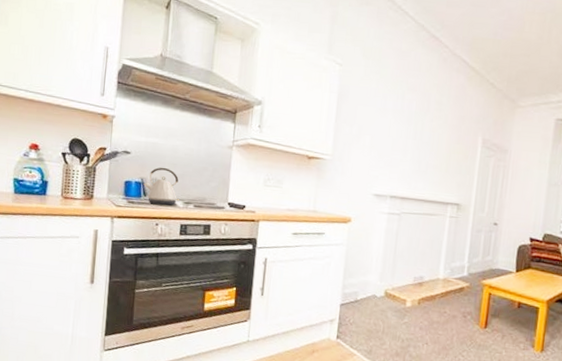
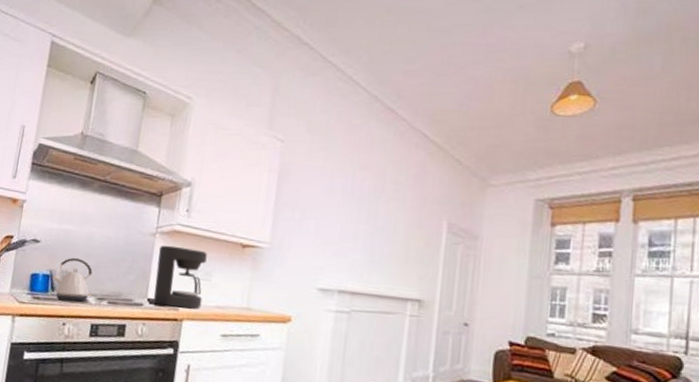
coffee maker: none [233,156,278,212] -> present [153,245,207,309]

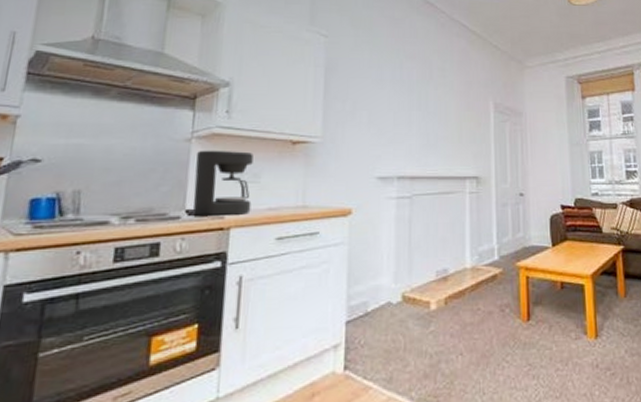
kettle: present [52,257,93,303] -> none [59,174,114,226]

